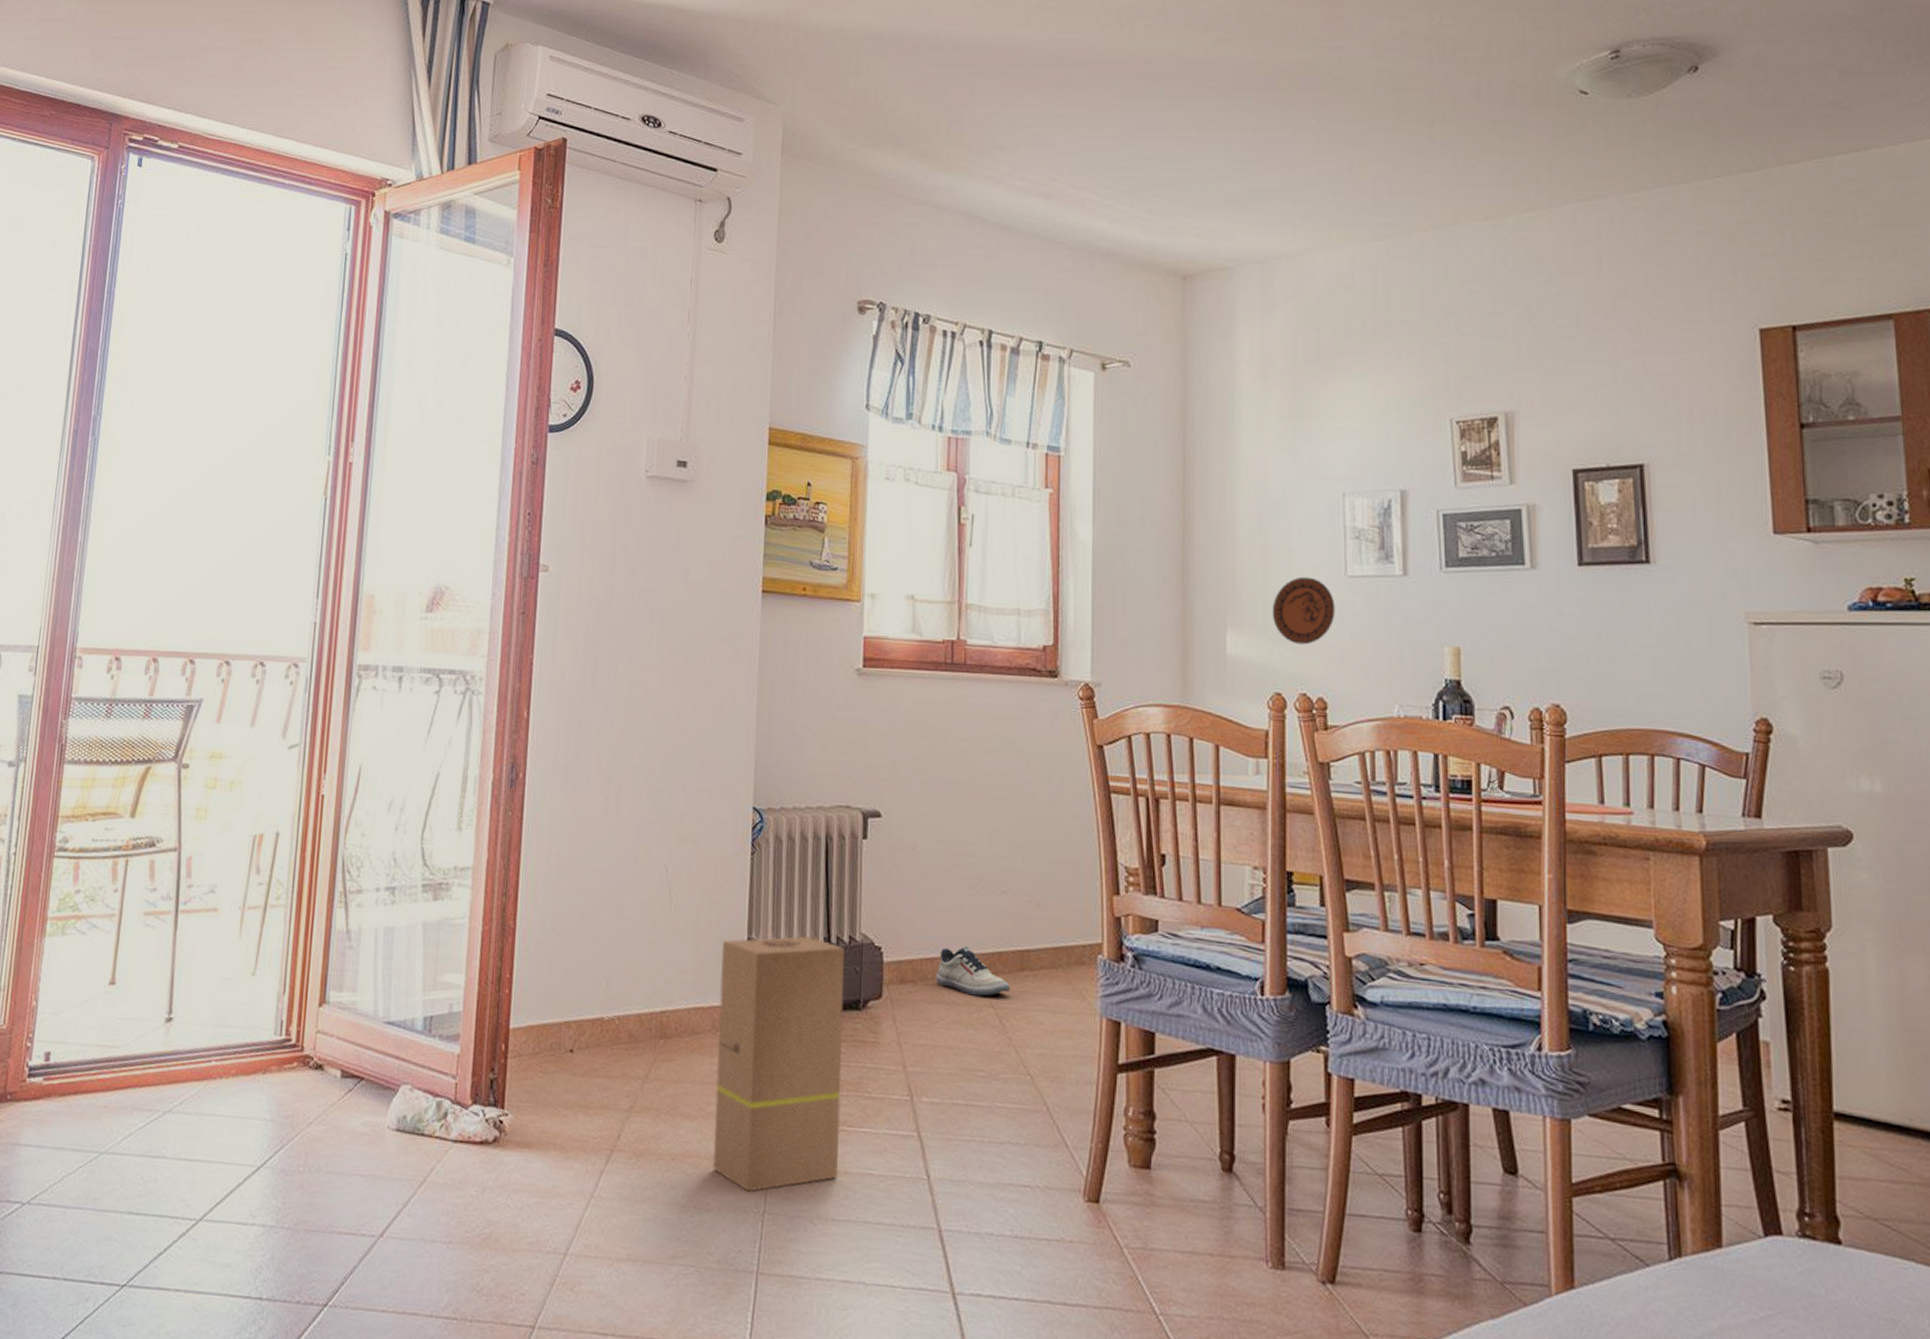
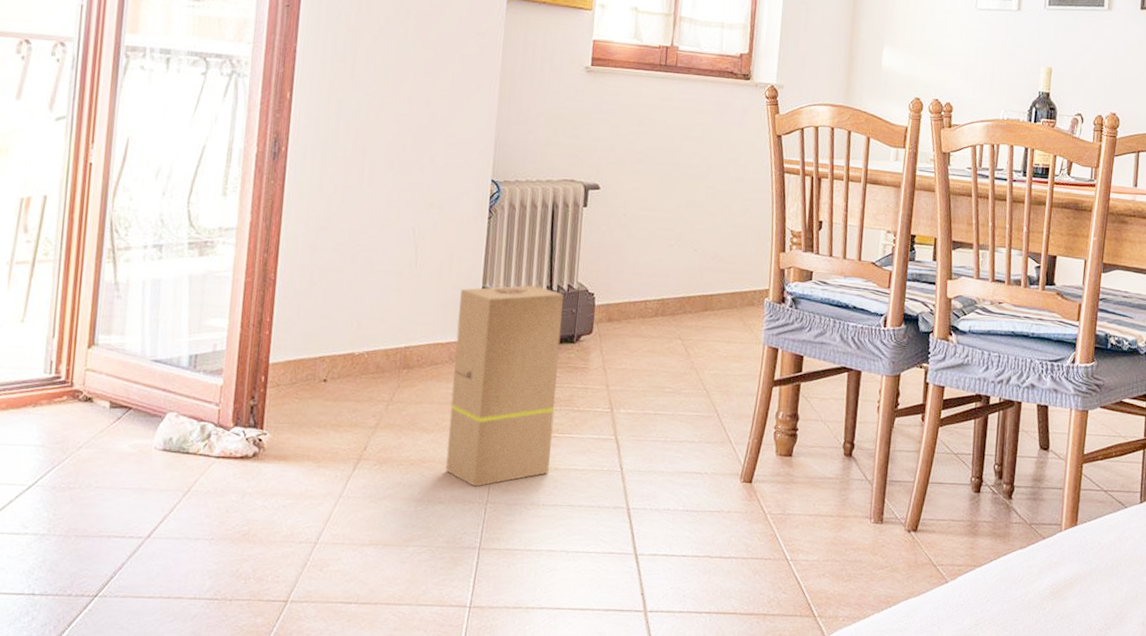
shoe: present [935,946,1010,997] -> none [636,292,695,331]
decorative plate: present [1272,576,1336,645] -> none [918,7,966,61]

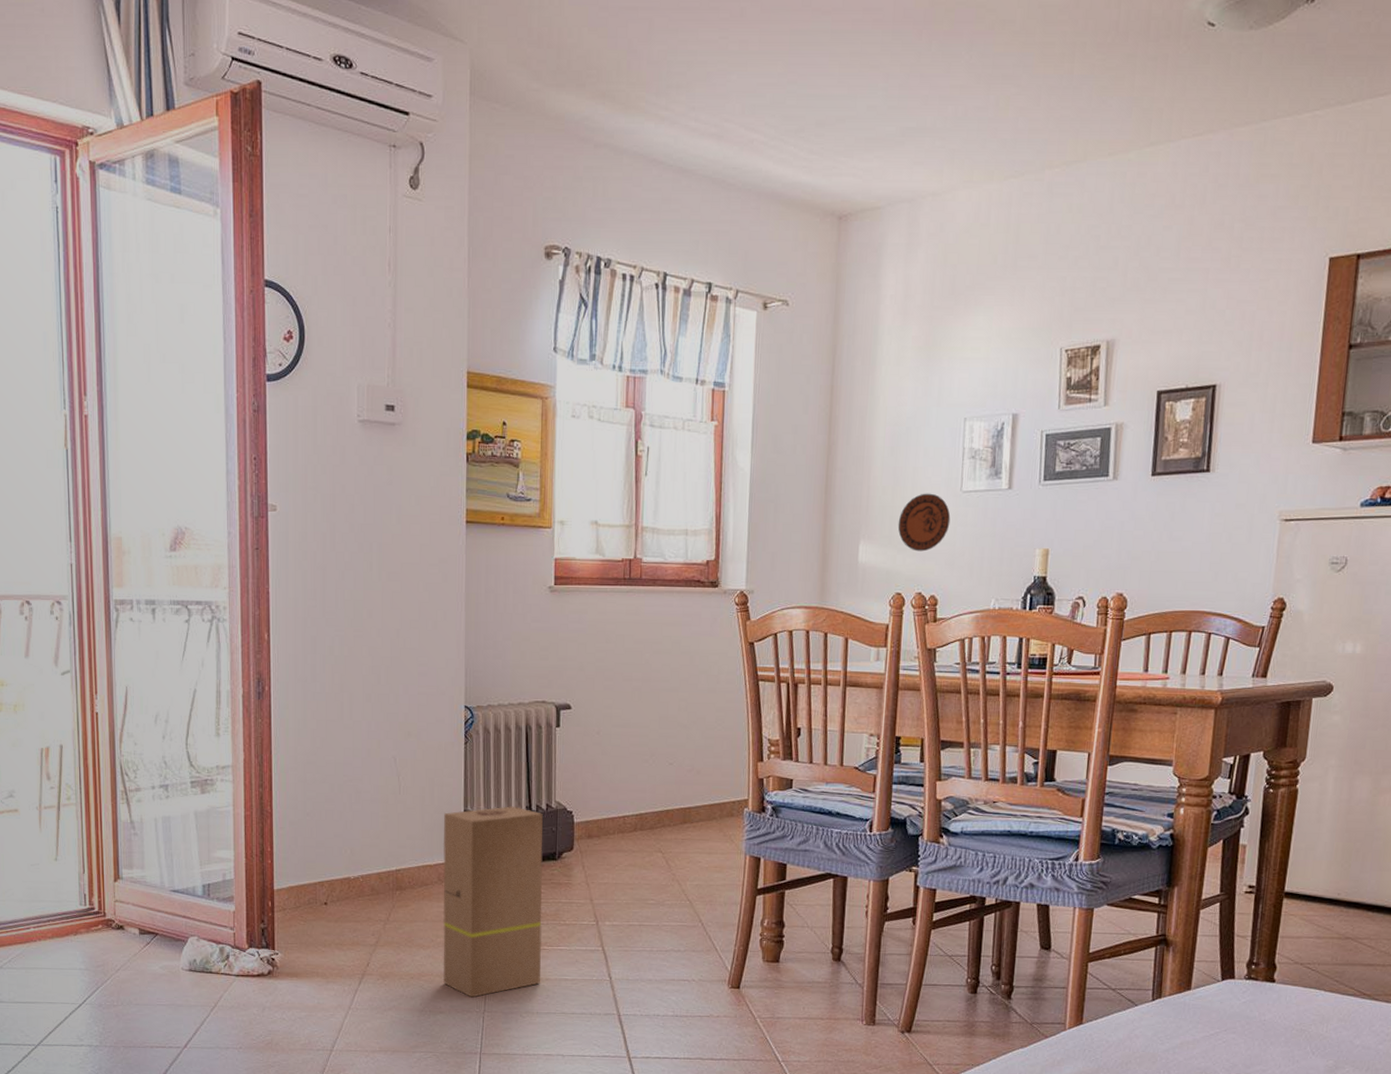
decorative plate: none [918,7,966,61] -> present [897,493,951,552]

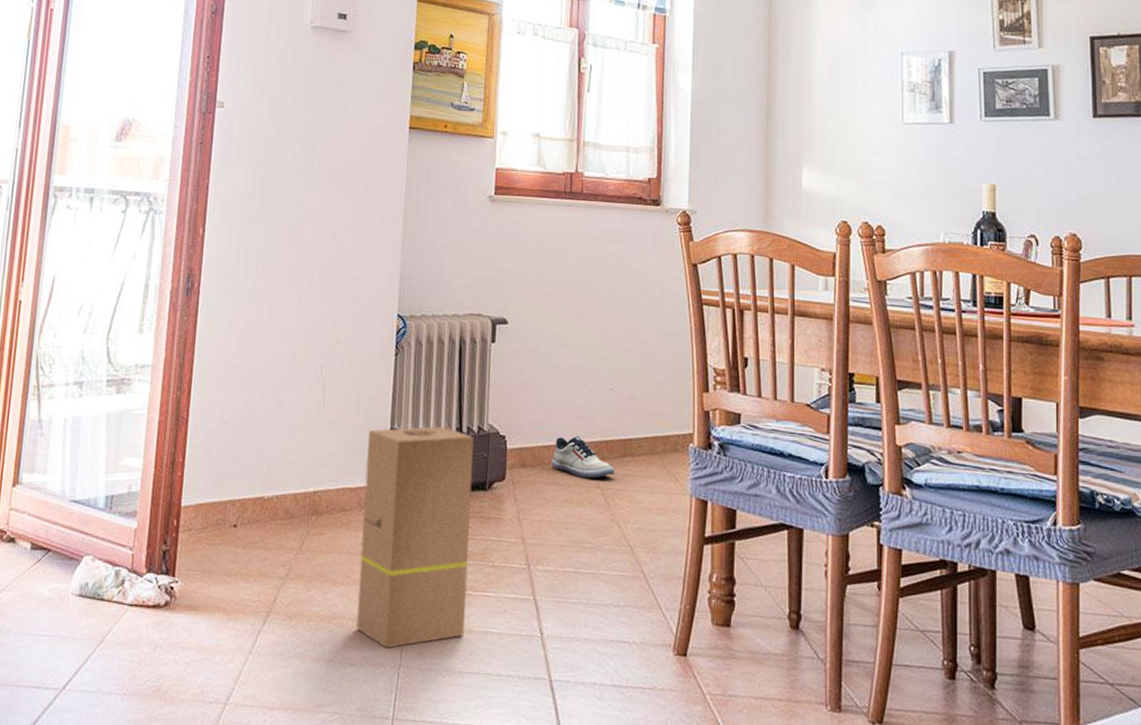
shoe: none [616,807,675,845] -> present [551,435,615,479]
decorative plate: present [897,493,951,552] -> none [840,123,893,181]

